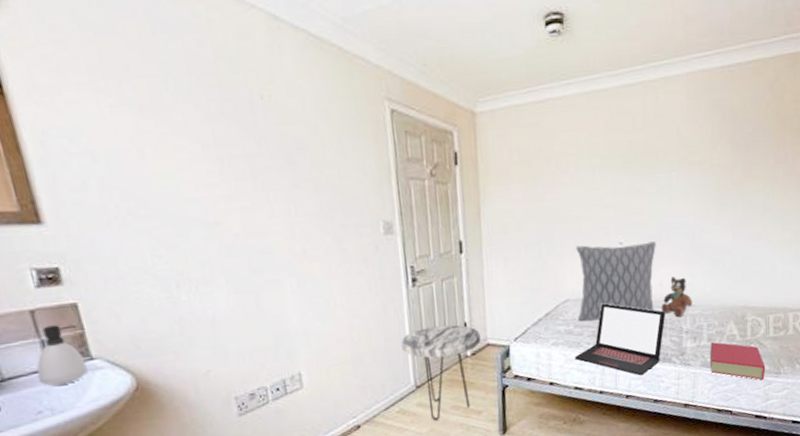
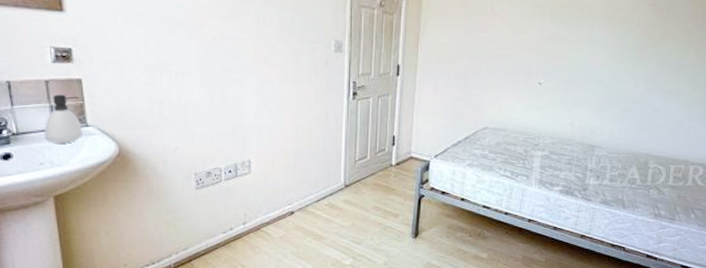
side table: present [401,324,481,421] -> none [337,135,405,217]
laptop: present [574,303,666,376] -> none [486,135,574,204]
pillow: present [576,241,656,322] -> none [494,81,572,149]
stuffed animal: present [661,277,693,318] -> none [570,119,600,157]
book: present [710,342,766,381] -> none [609,183,662,224]

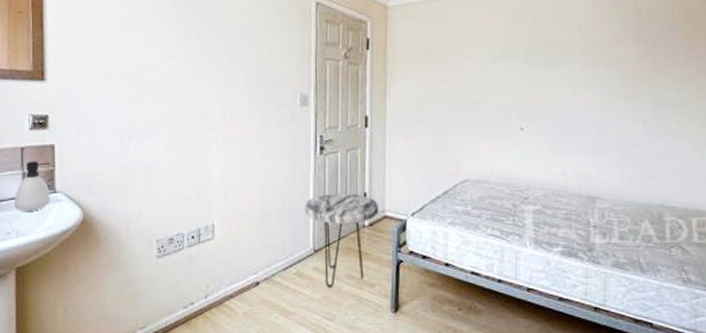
side table: none [337,135,405,217] -> present [305,193,379,288]

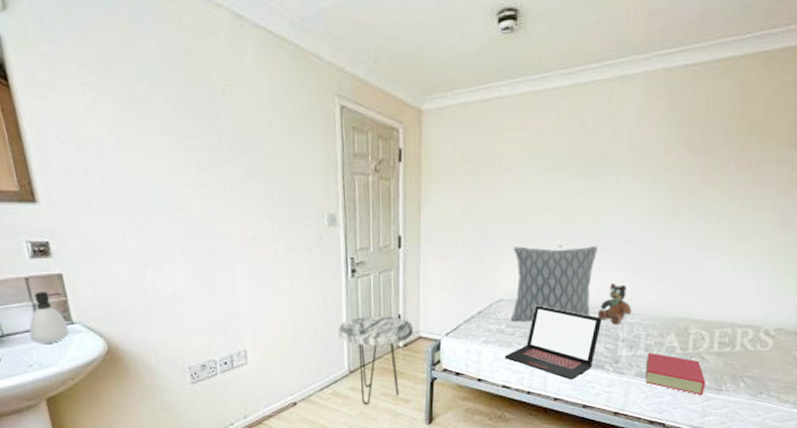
laptop: none [472,187,571,268] -> present [504,305,603,380]
pillow: none [476,128,559,204] -> present [511,246,597,322]
stuffed animal: none [565,167,601,210] -> present [597,283,632,325]
book: none [622,241,692,292] -> present [645,353,706,396]

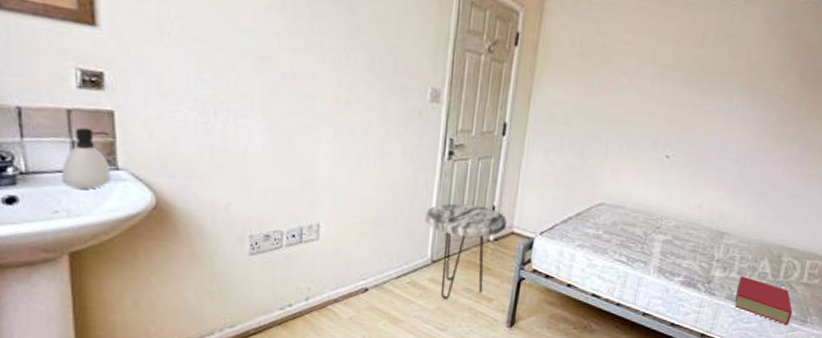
laptop: present [504,305,603,380] -> none [598,214,700,296]
pillow: present [511,246,597,322] -> none [610,150,704,232]
stuffed animal: present [597,283,632,325] -> none [696,201,730,244]

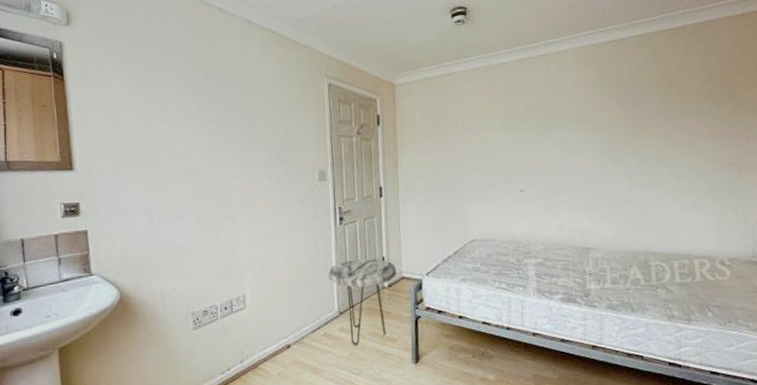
soap dispenser: present [62,127,111,189] -> none [52,247,87,295]
book: present [734,276,793,326] -> none [614,285,675,327]

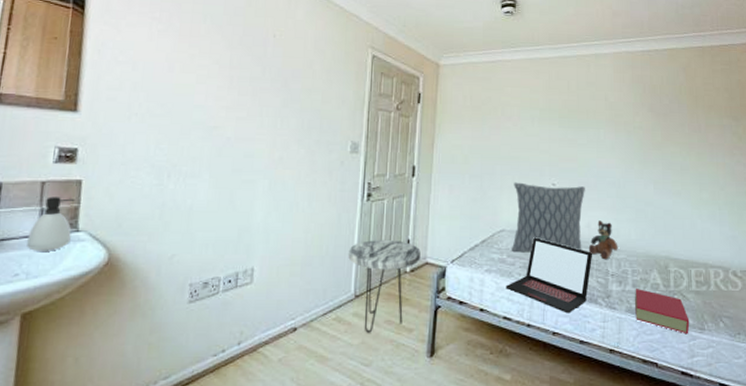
soap dispenser: none [52,247,87,295] -> present [27,197,75,251]
pillow: none [481,189,556,261] -> present [512,182,585,253]
laptop: none [482,244,568,315] -> present [505,237,593,314]
stuffed animal: none [562,222,594,260] -> present [588,220,618,260]
book: none [614,285,675,327] -> present [635,289,690,335]

